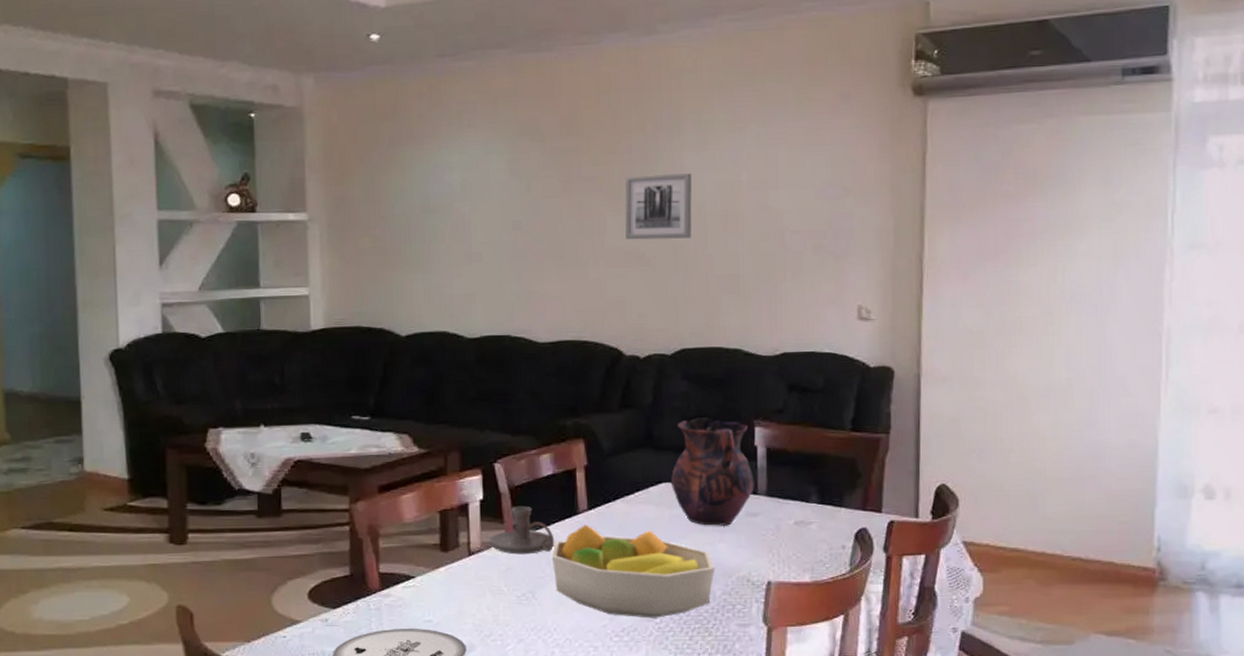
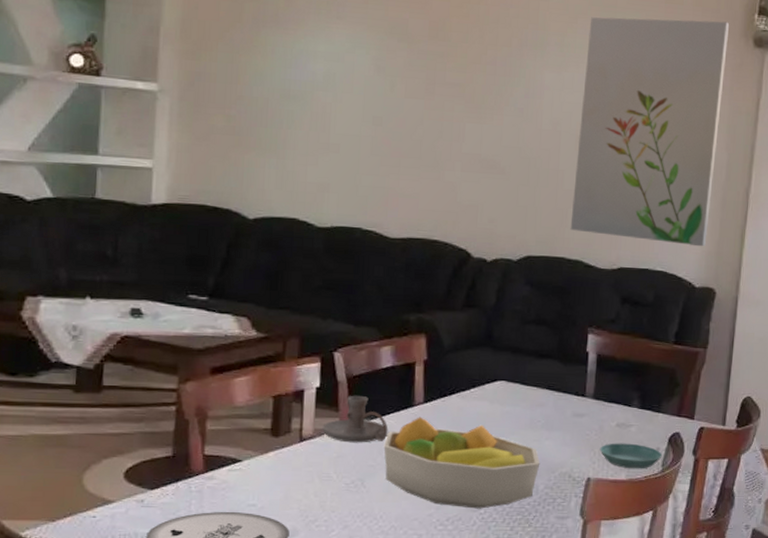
wall art: present [625,173,692,240] -> none [483,87,550,152]
vase: present [670,417,754,526] -> none [505,322,583,424]
wall art: none [725,72,883,323] -> present [570,17,730,247]
saucer: none [778,542,849,570] -> present [599,443,662,469]

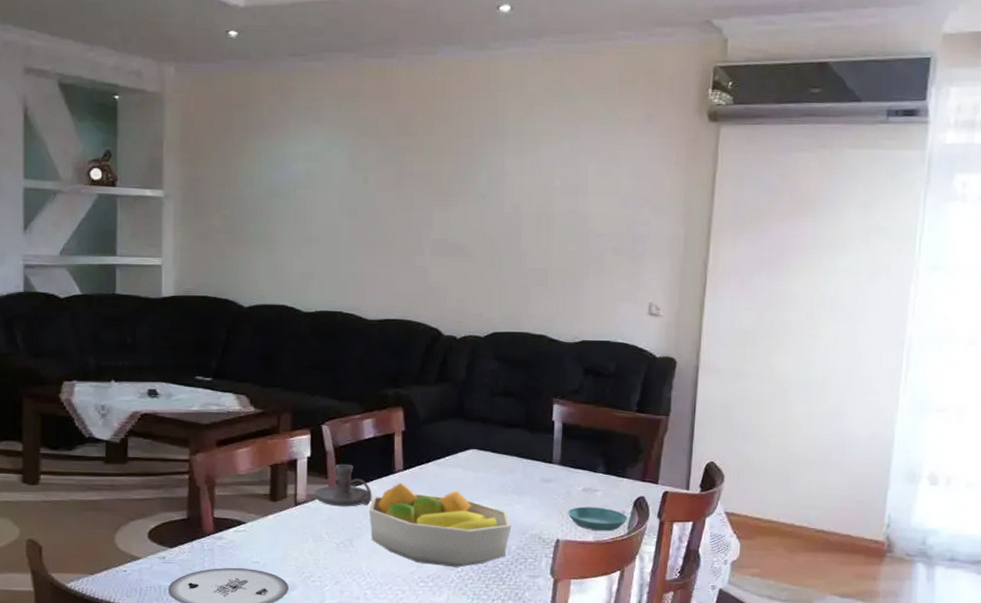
wall art: present [570,17,730,247] -> none [533,98,684,318]

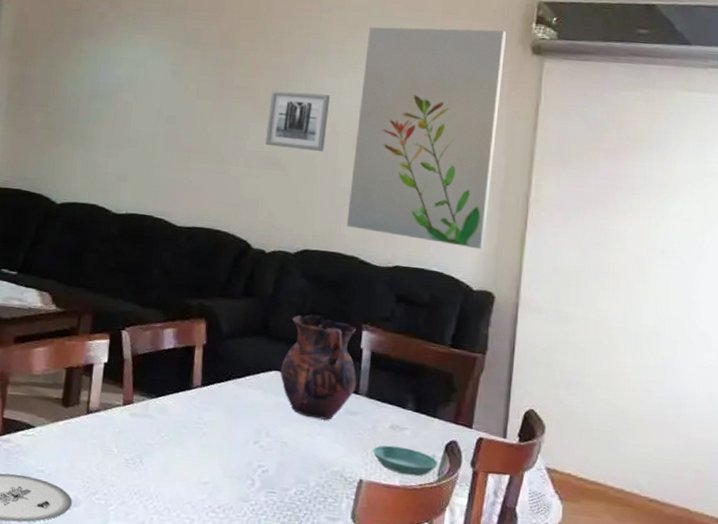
candle holder: present [314,463,372,507] -> none [107,373,167,421]
fruit bowl: present [368,483,512,568] -> none [162,400,312,500]
wall art: none [450,175,511,234] -> present [266,90,330,152]
vase: none [477,394,550,489] -> present [280,314,357,420]
wall art: none [533,98,684,318] -> present [346,27,507,250]

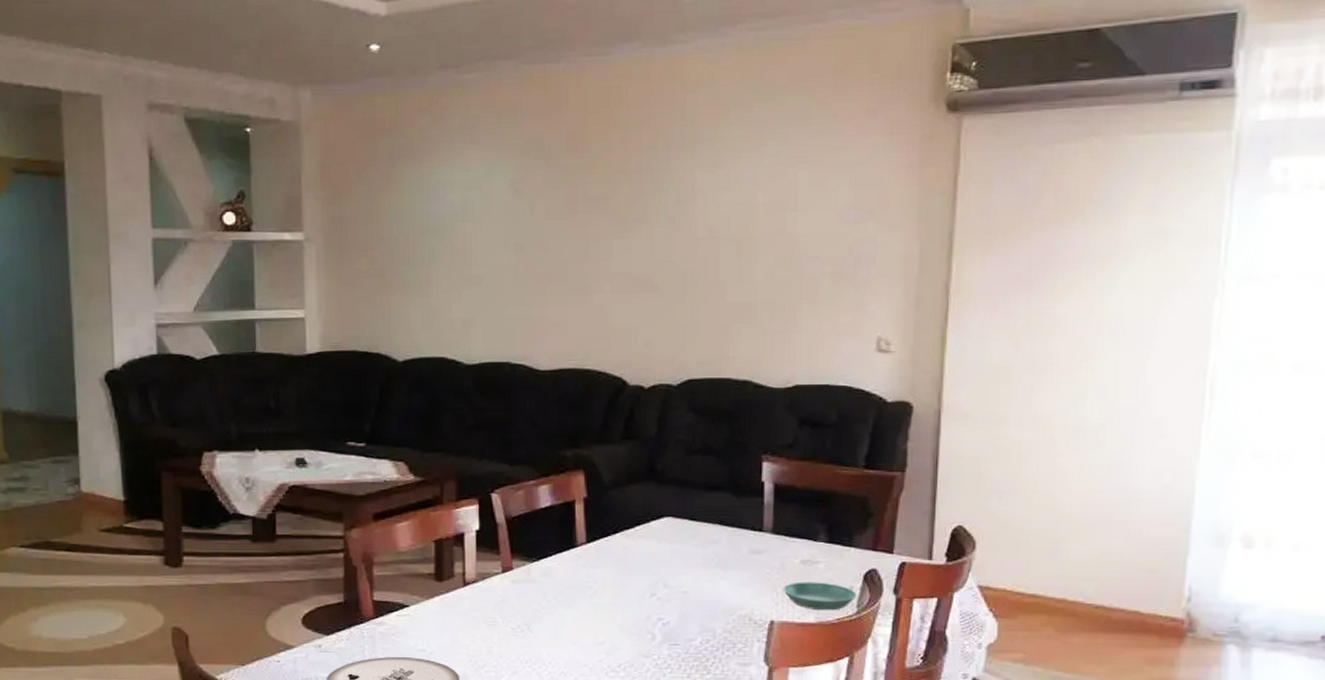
wall art: present [266,90,330,152] -> none [633,194,704,265]
vase: present [280,314,357,420] -> none [672,451,760,563]
wall art: present [346,27,507,250] -> none [735,86,915,355]

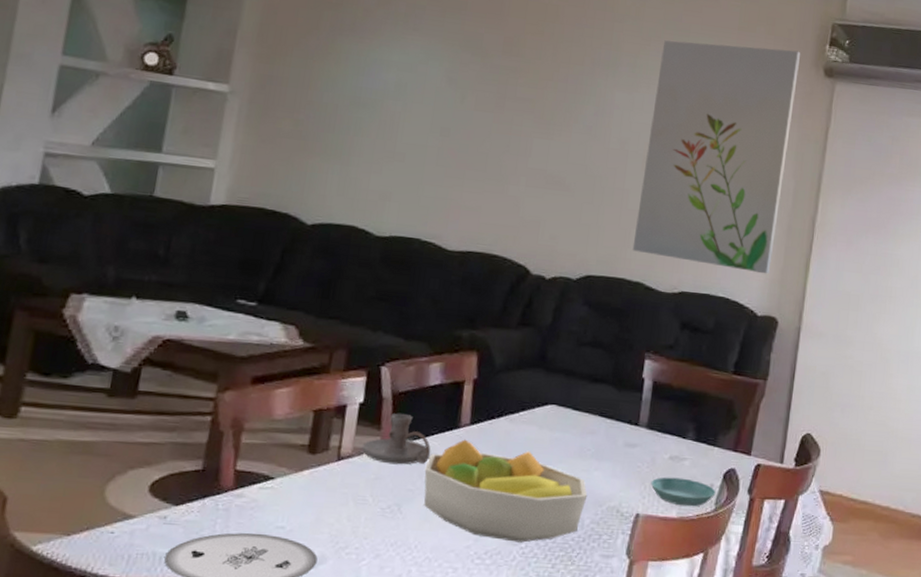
candle holder: none [485,537,551,587] -> present [362,413,431,465]
fruit bowl: none [548,558,716,655] -> present [424,439,588,543]
wall art: none [735,86,915,355] -> present [632,40,801,274]

